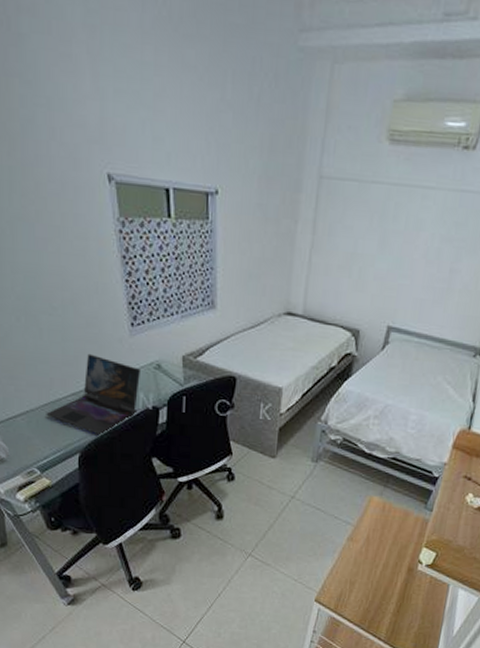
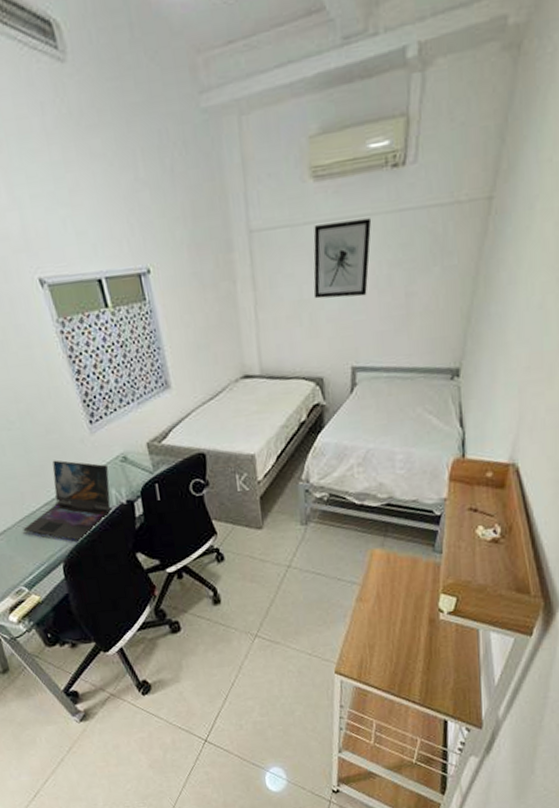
wall art: none [367,186,435,263] -> present [313,218,372,299]

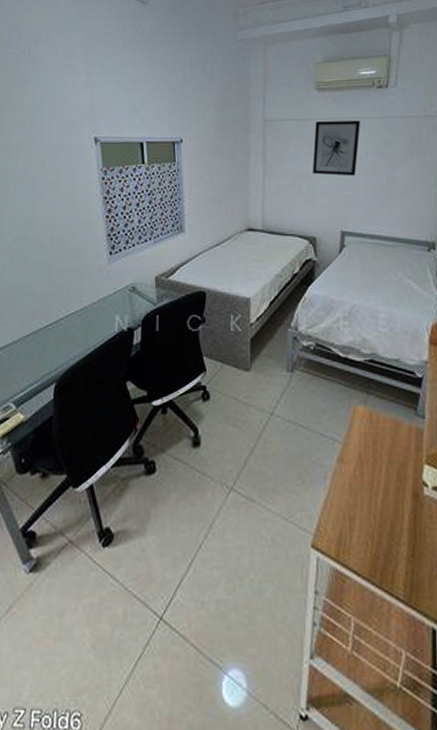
laptop: present [23,460,113,541] -> none [27,283,118,362]

